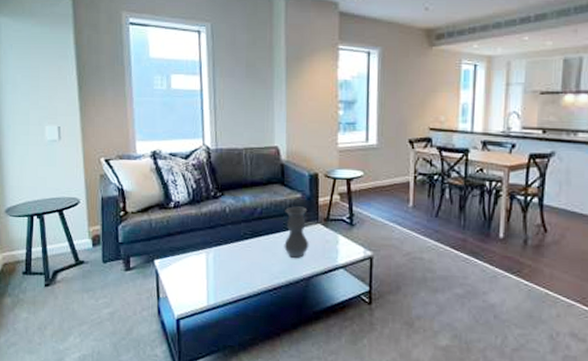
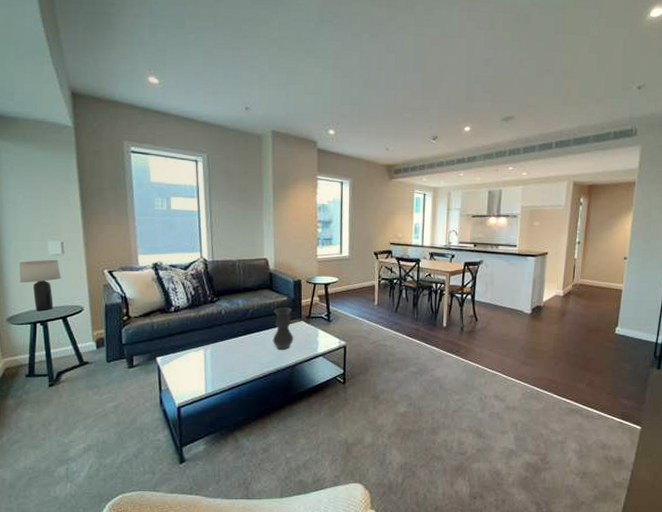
table lamp: none [16,145,59,203] -> present [18,259,62,312]

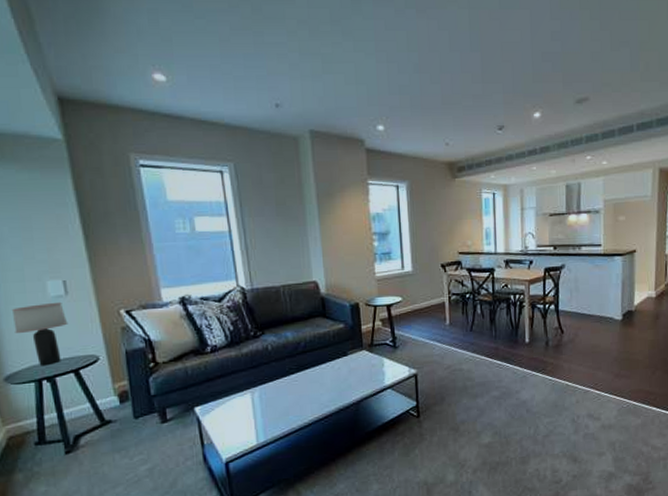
vase: present [273,307,294,350] -> none [329,336,356,385]

